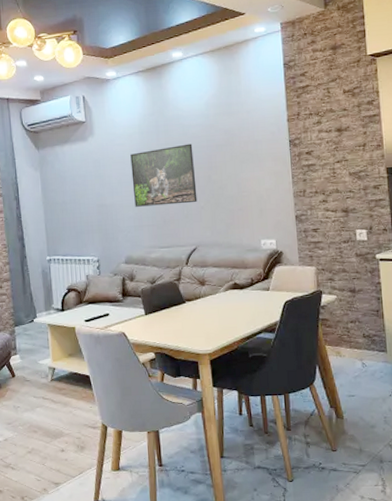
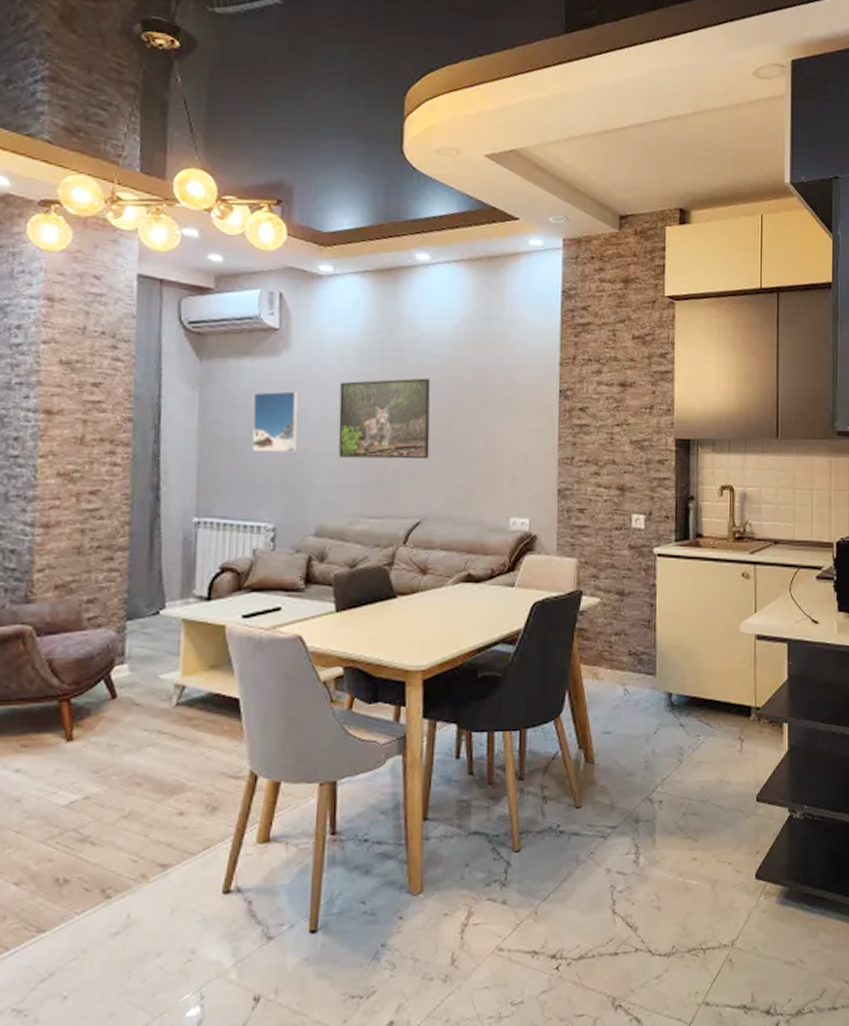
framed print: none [74,164,107,209] -> present [252,391,299,453]

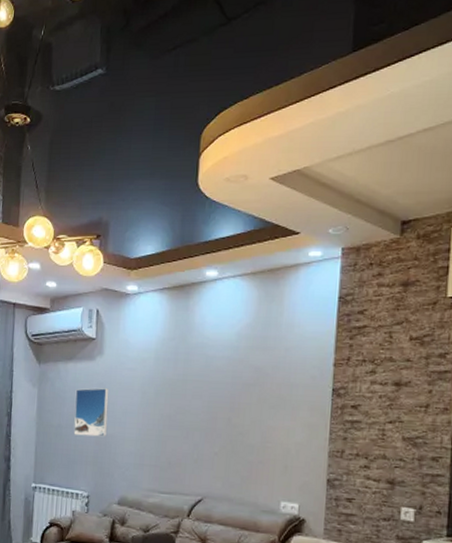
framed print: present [338,378,431,460] -> none [138,377,215,447]

